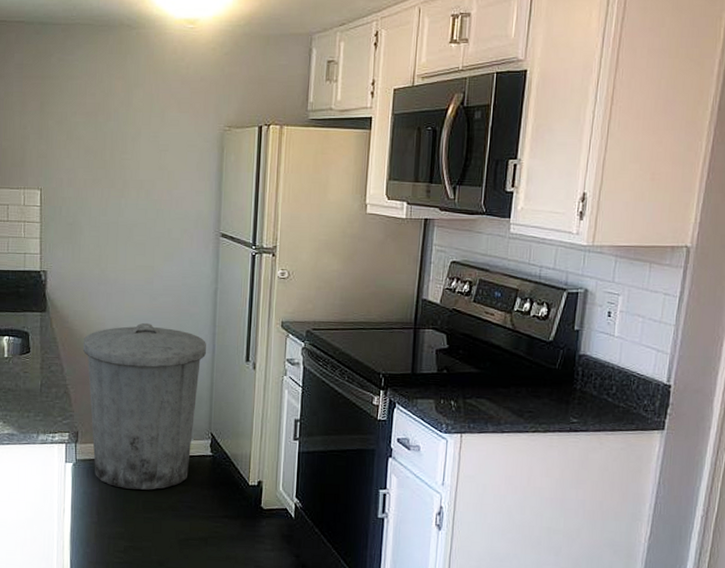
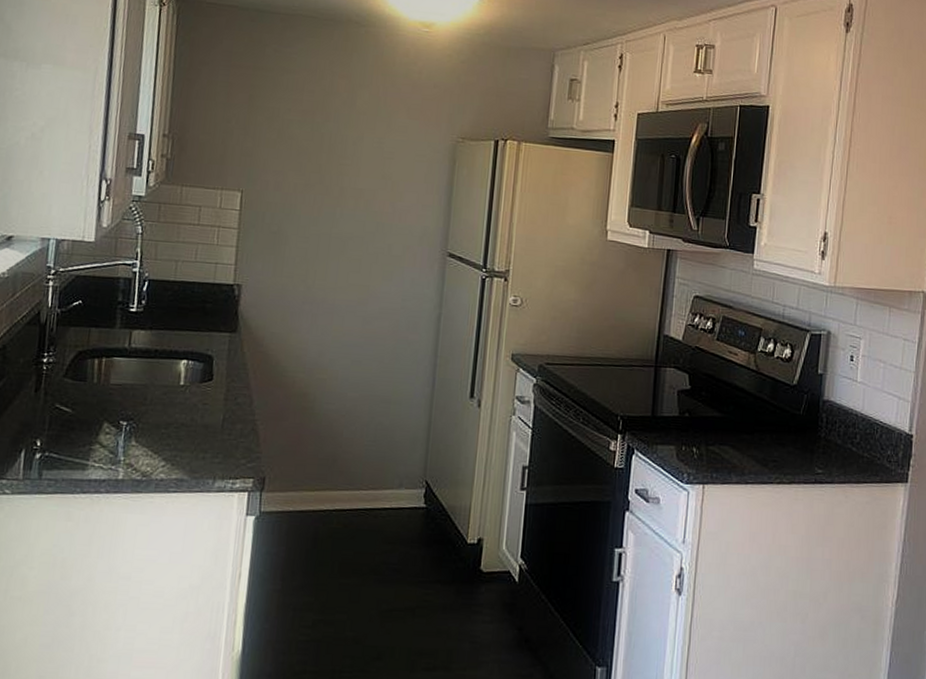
trash can: present [82,322,206,490] -> none [278,349,426,550]

